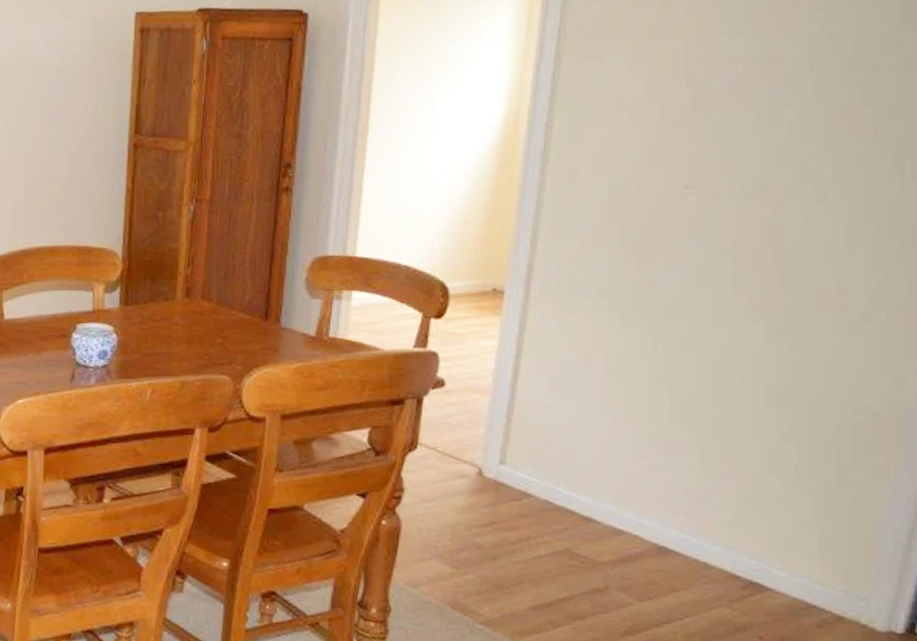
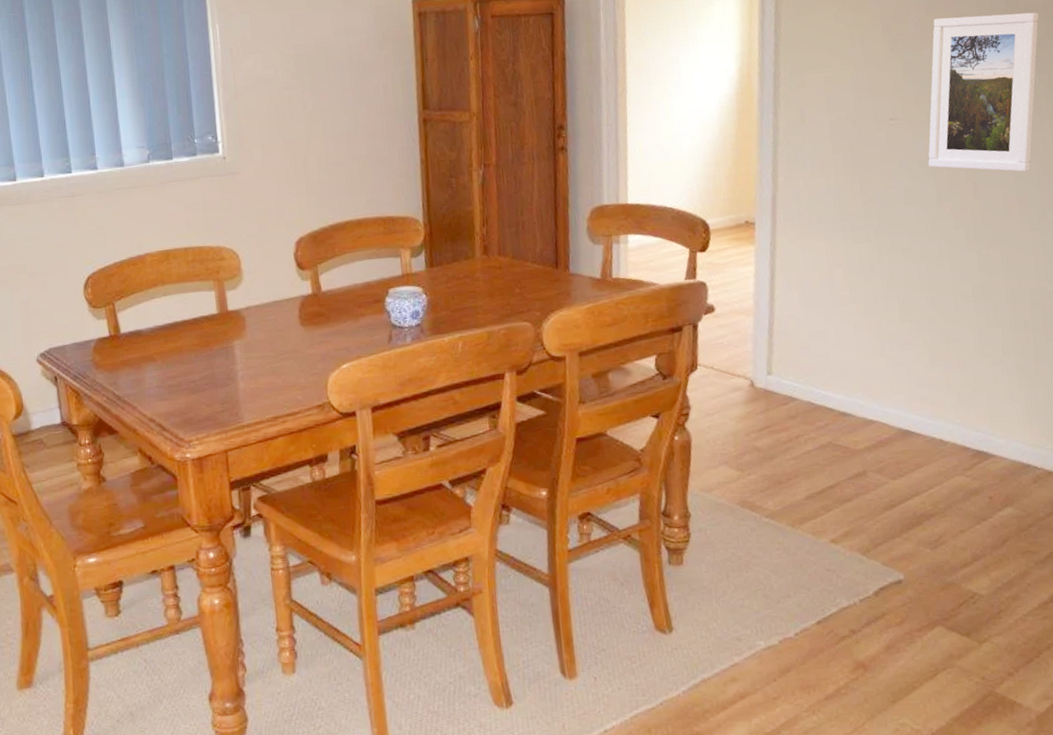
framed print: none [725,74,890,263] -> present [928,12,1039,172]

